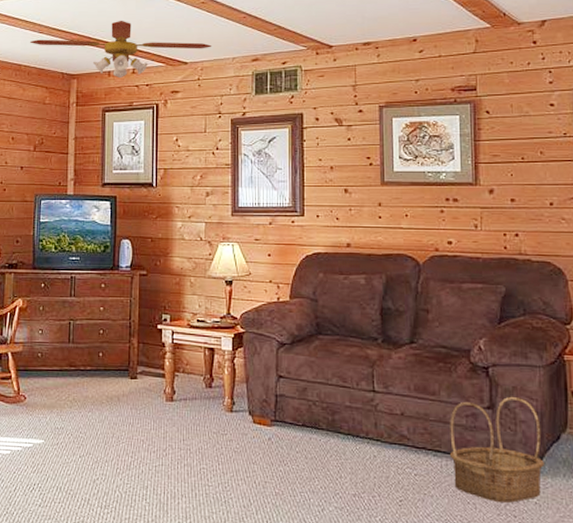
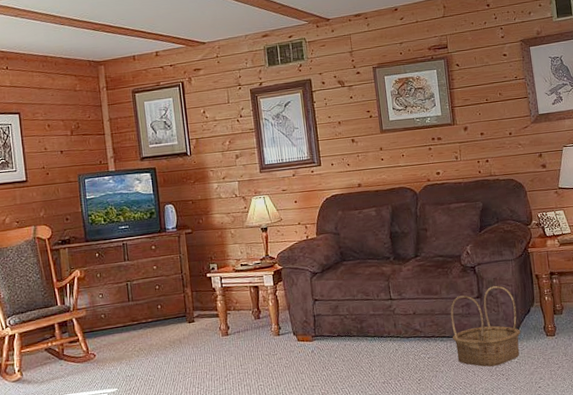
ceiling fan: present [30,20,212,79] -> none [53,7,226,62]

